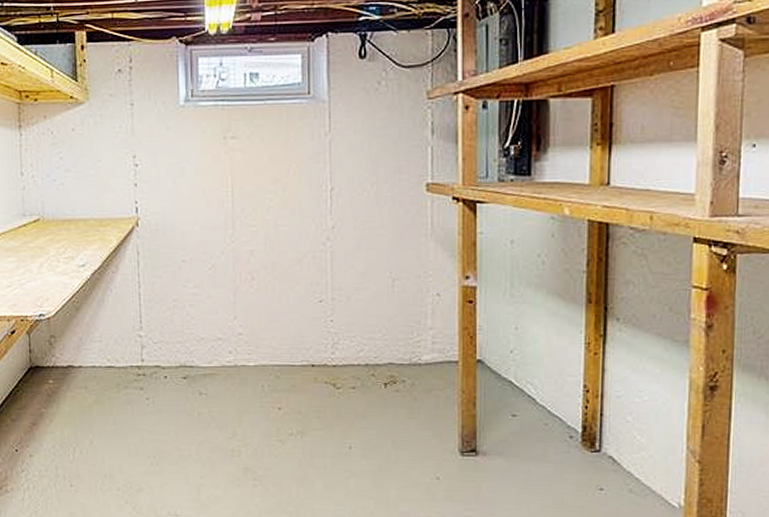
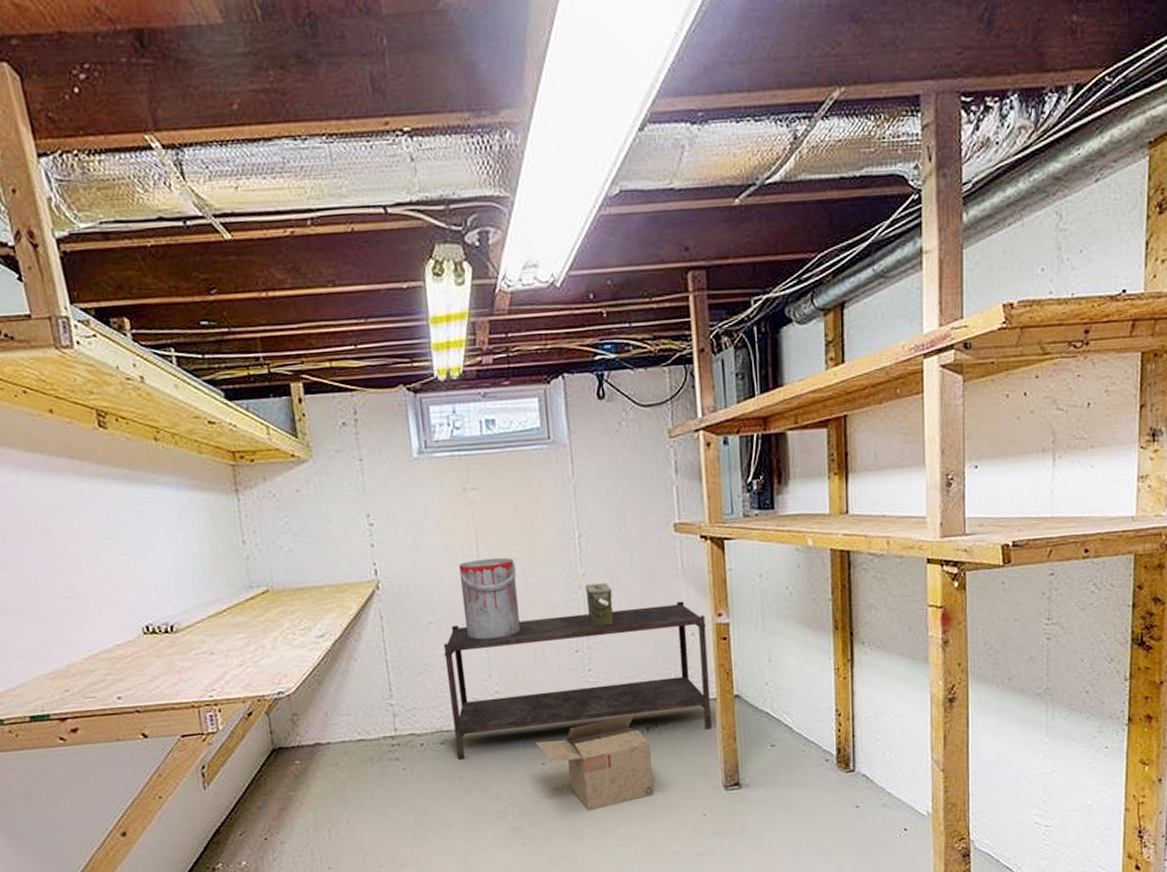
shelving unit: none [193,261,452,397] -> present [443,601,712,761]
paint can: none [213,204,268,282] -> present [458,557,520,640]
cardboard box: none [274,369,388,460] -> present [535,714,654,811]
ammunition box: none [333,237,360,279] -> present [585,583,614,627]

